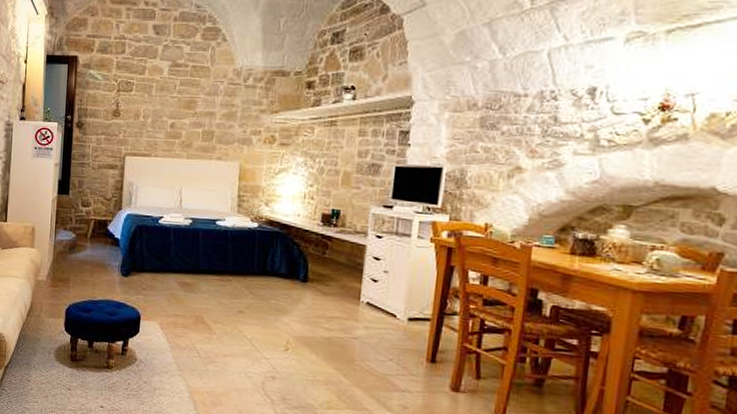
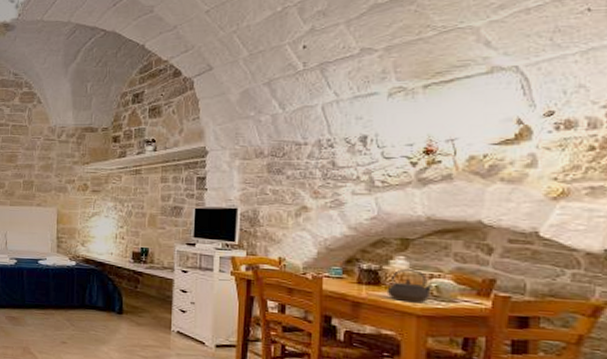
teapot: none [601,238,654,278] -> present [386,268,433,303]

